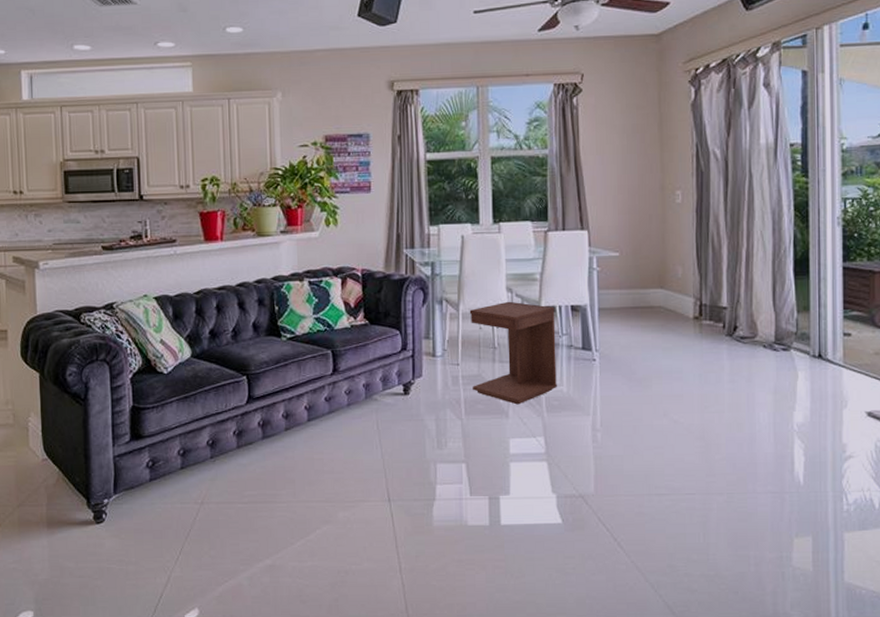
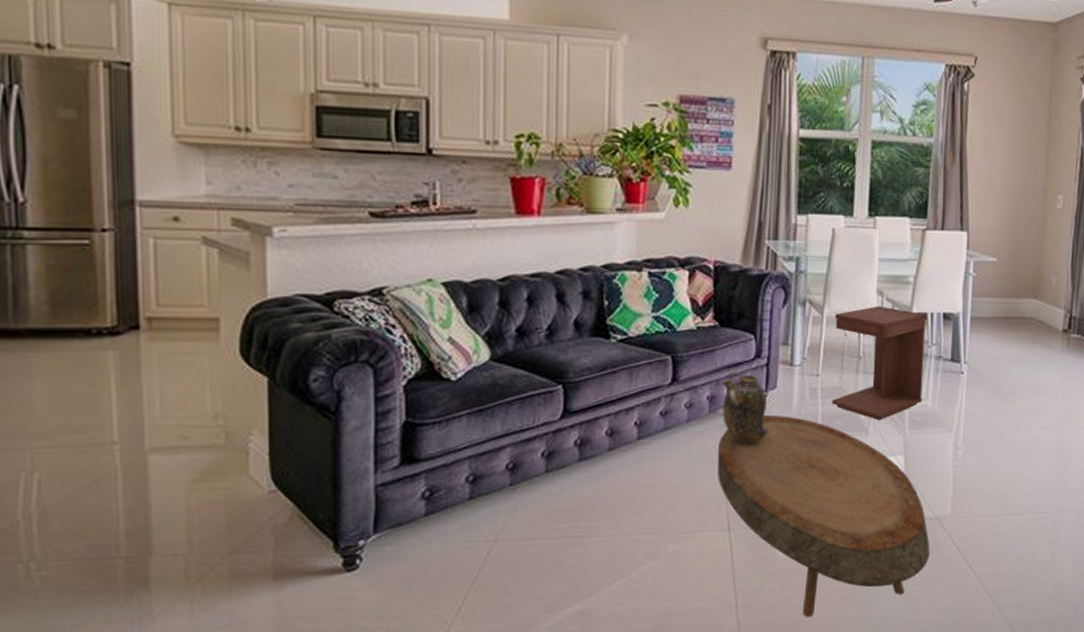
coffee table: none [374,400,577,583] -> present [717,414,930,617]
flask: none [375,361,417,426] -> present [722,370,768,444]

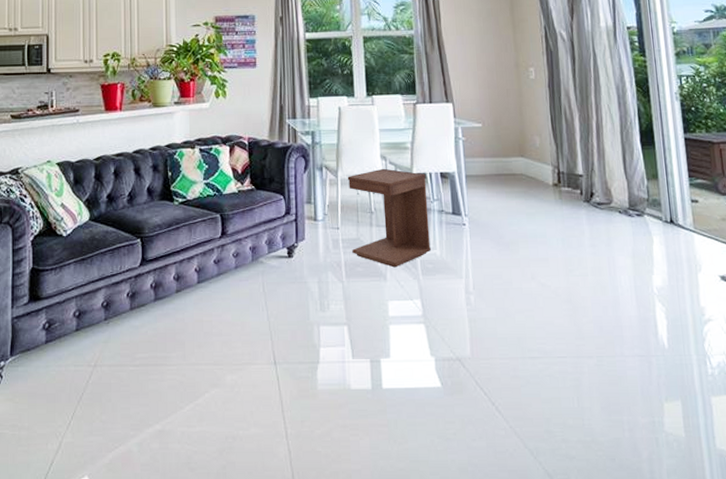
coffee table: present [717,414,930,617] -> none [260,262,456,449]
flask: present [722,370,768,444] -> none [261,225,301,288]

